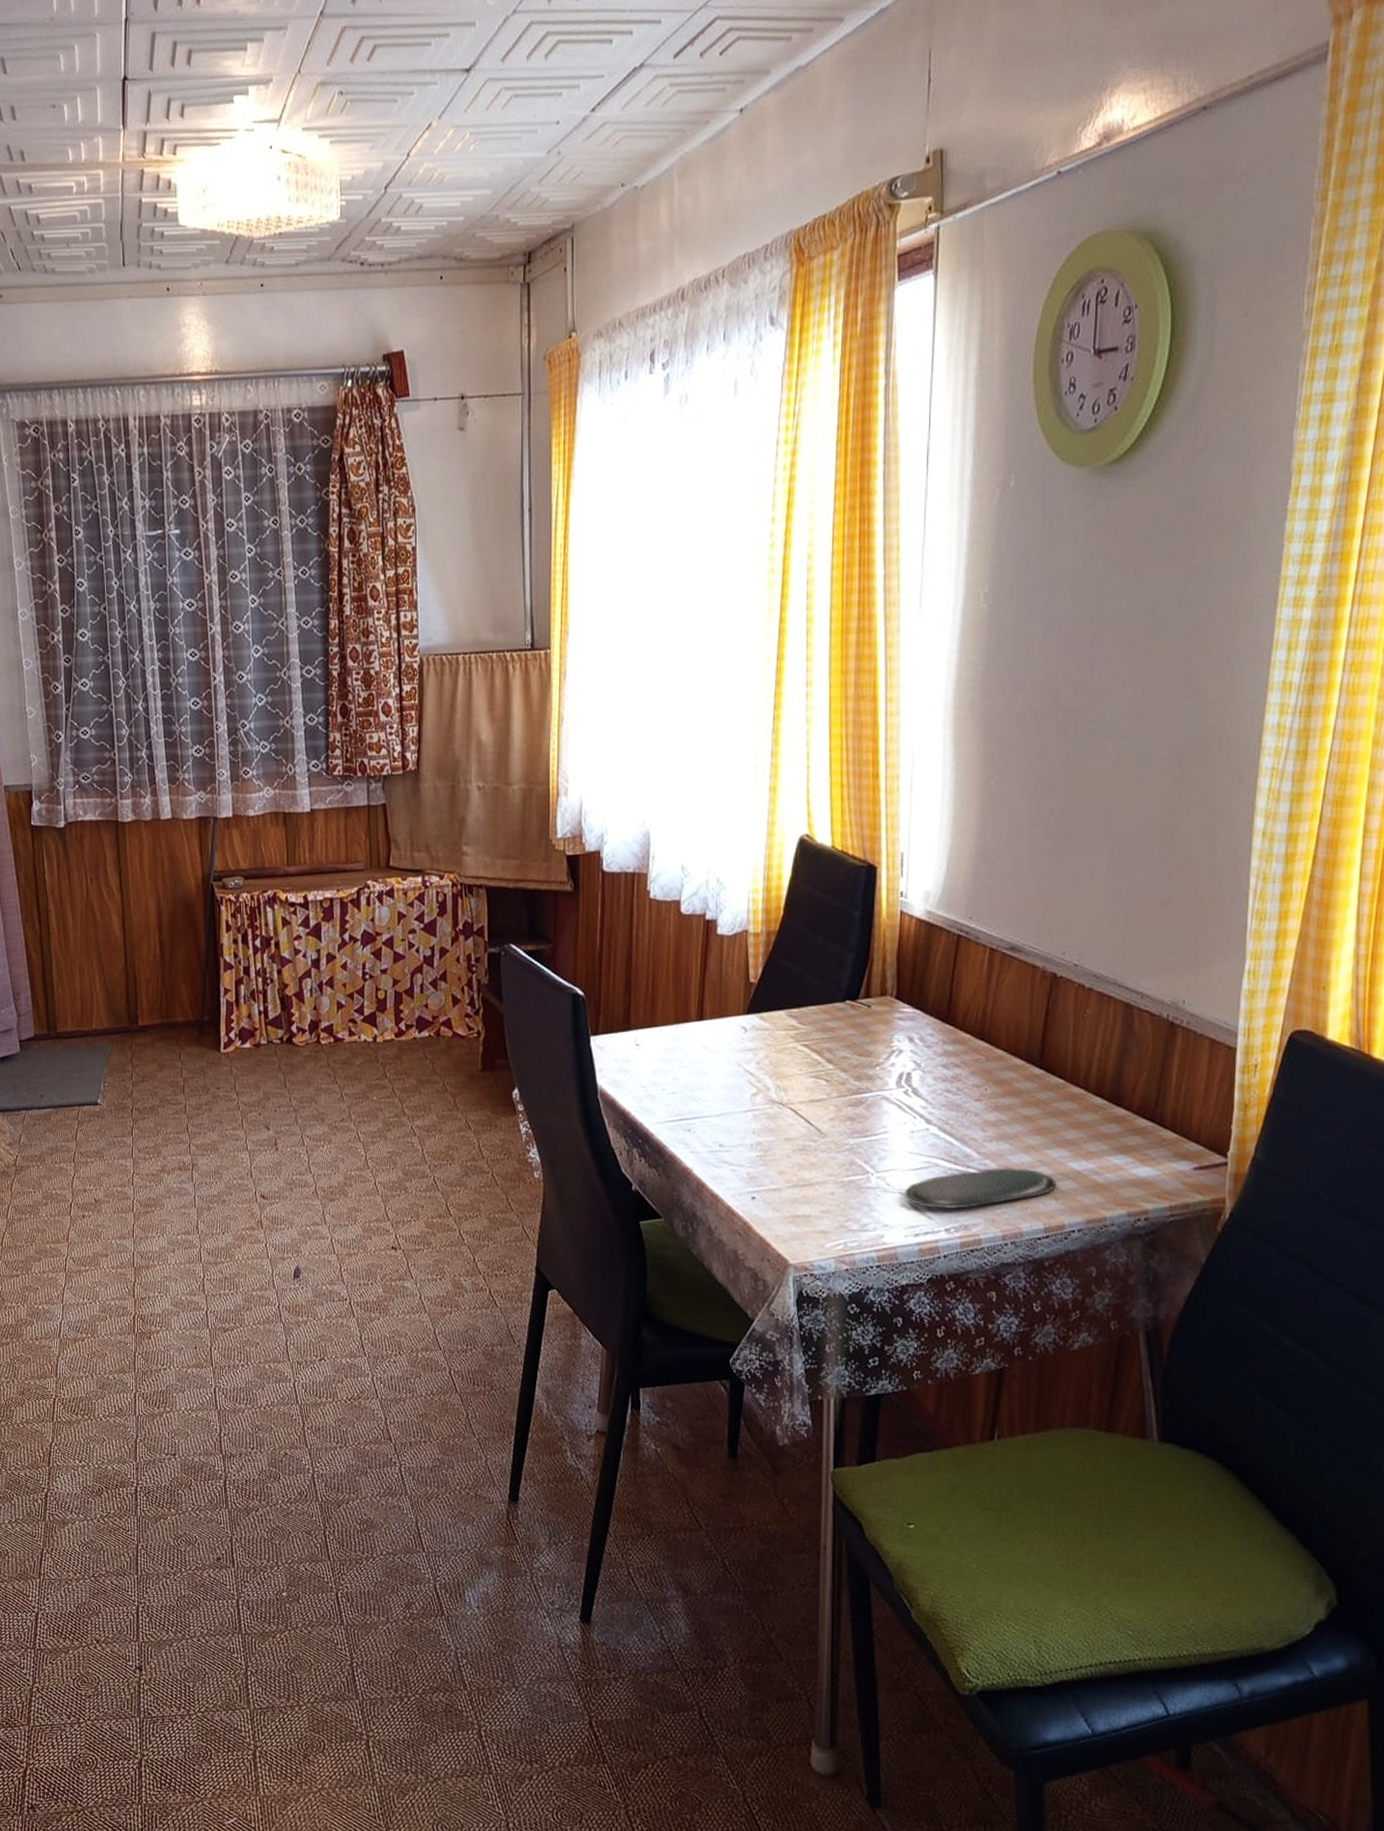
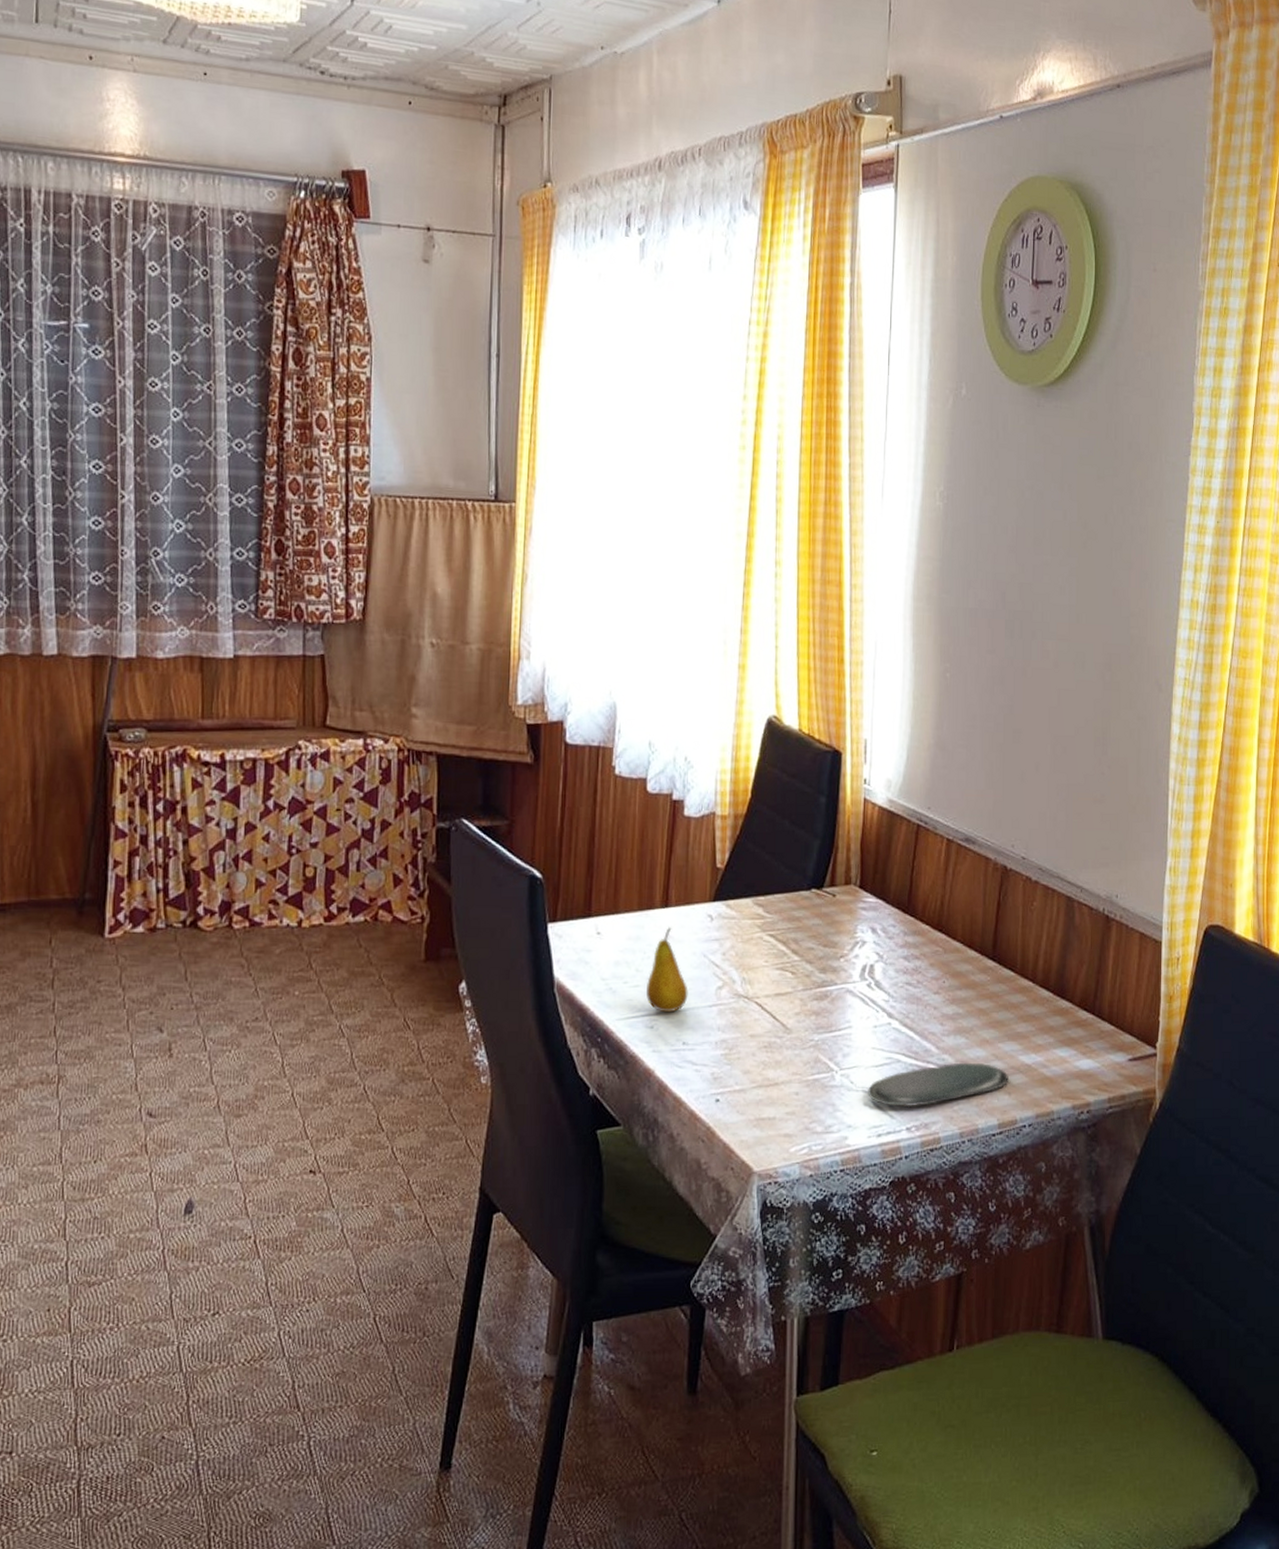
fruit: none [683,1039,724,1117] -> present [645,927,688,1013]

